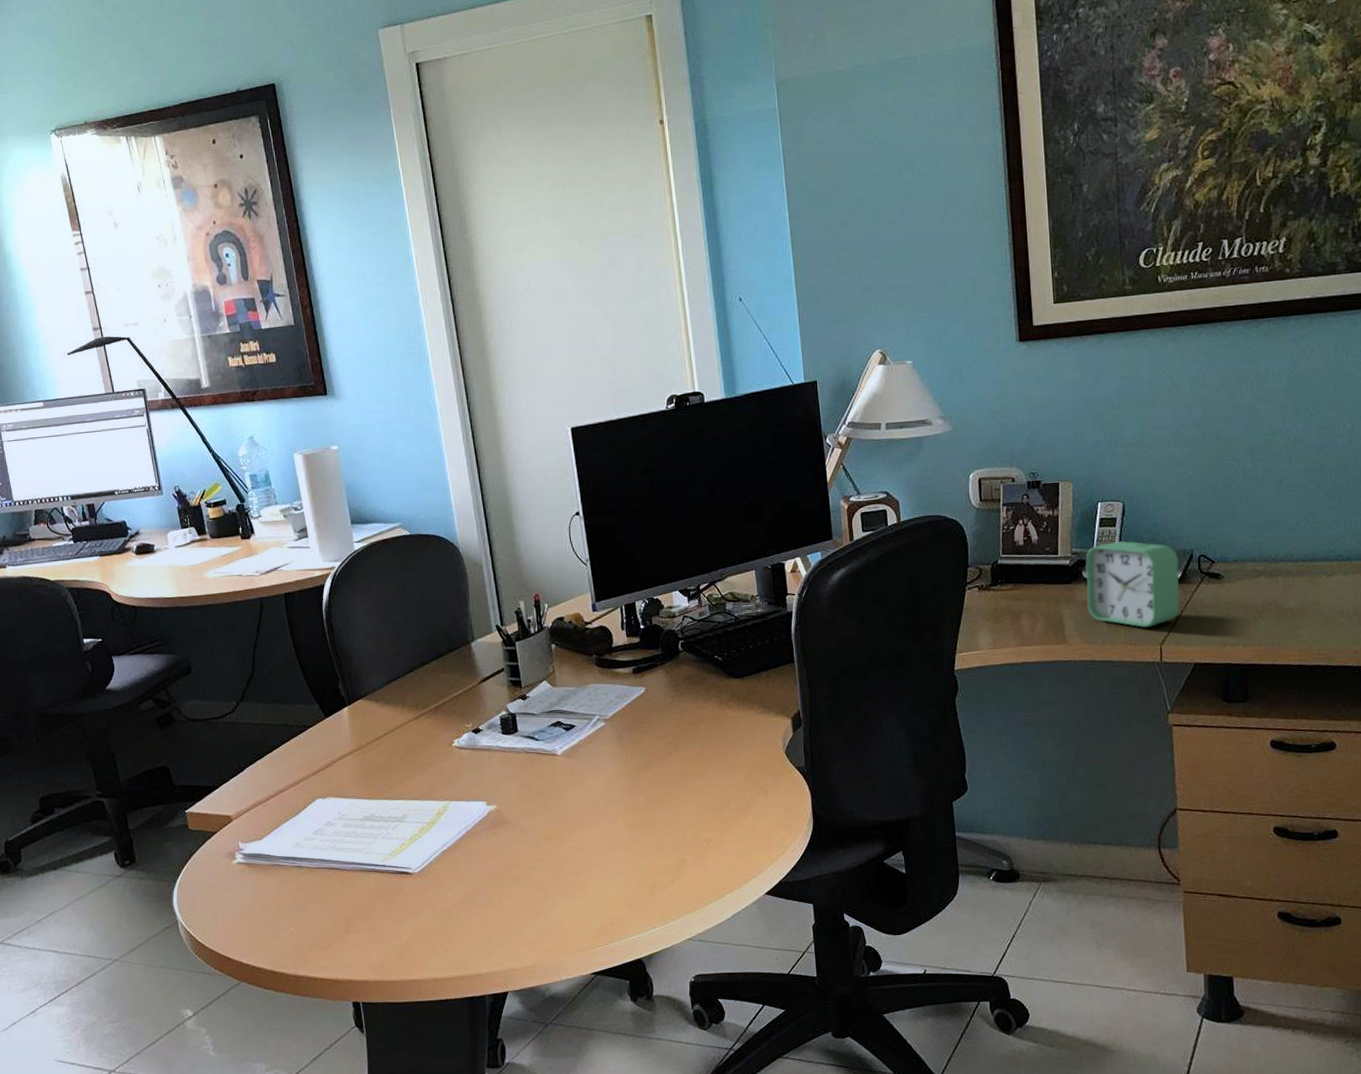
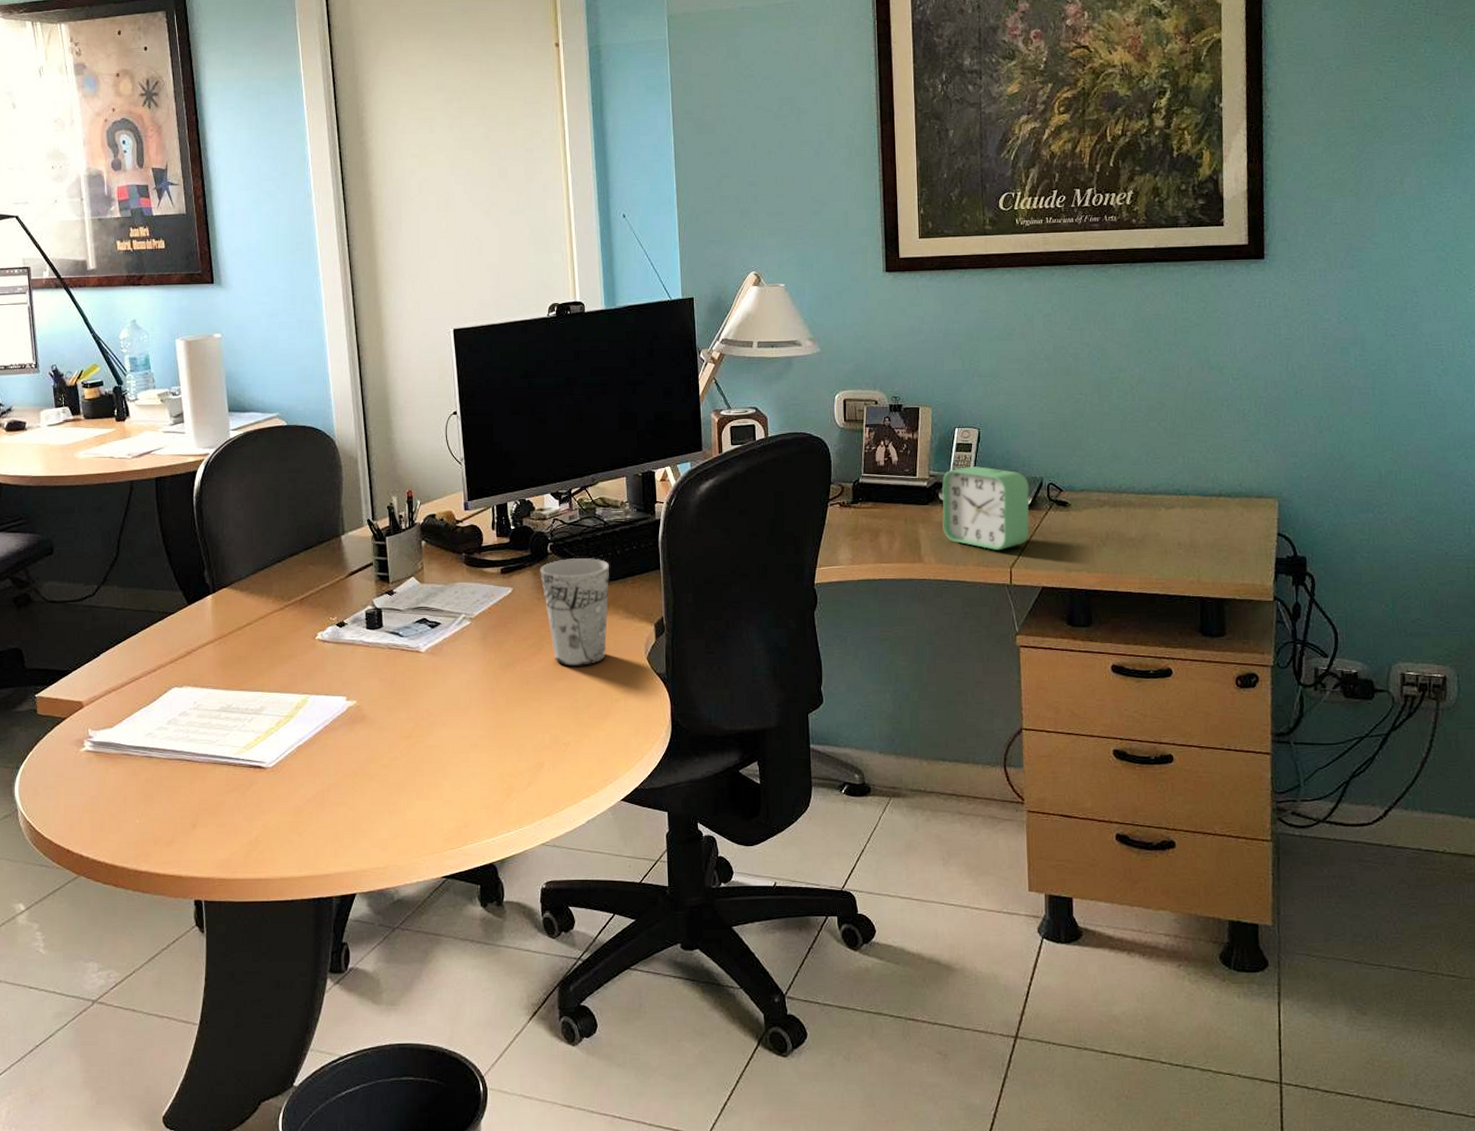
cup: none [672,654,743,763] -> present [540,558,609,666]

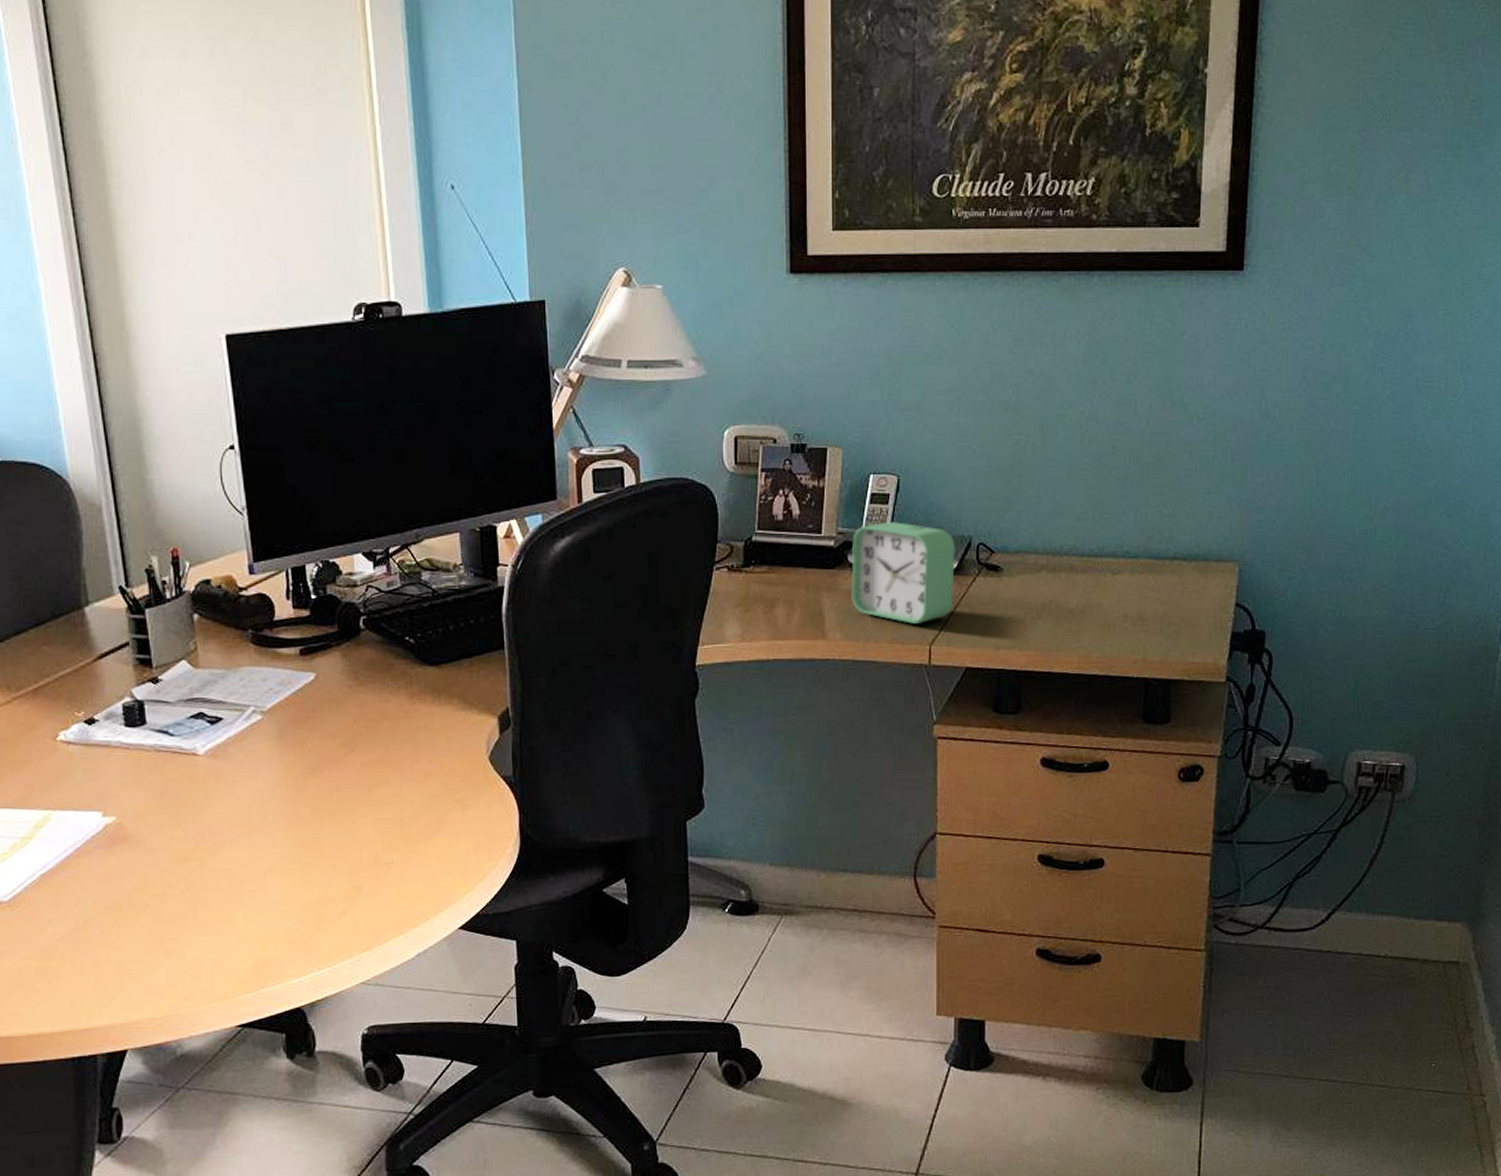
cup: present [540,558,609,666] -> none [350,635,440,770]

